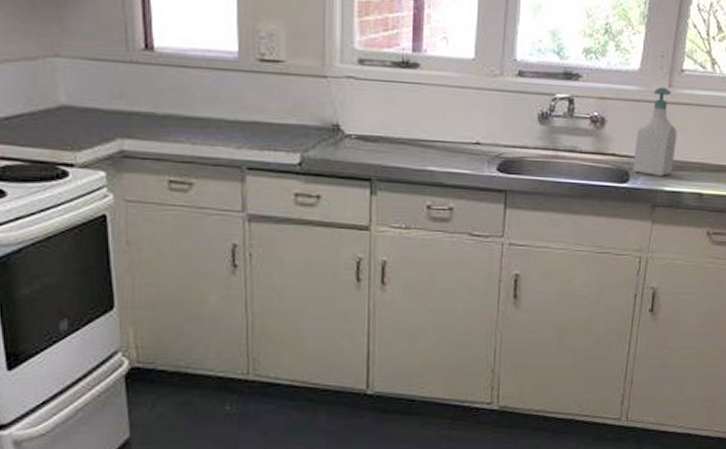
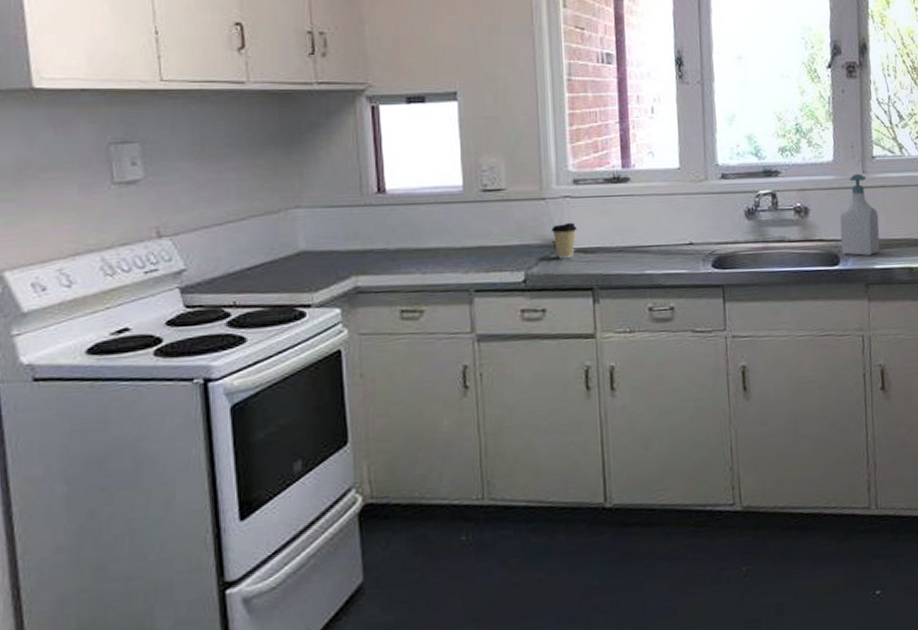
coffee cup: none [332,106,359,145] -> present [552,222,577,259]

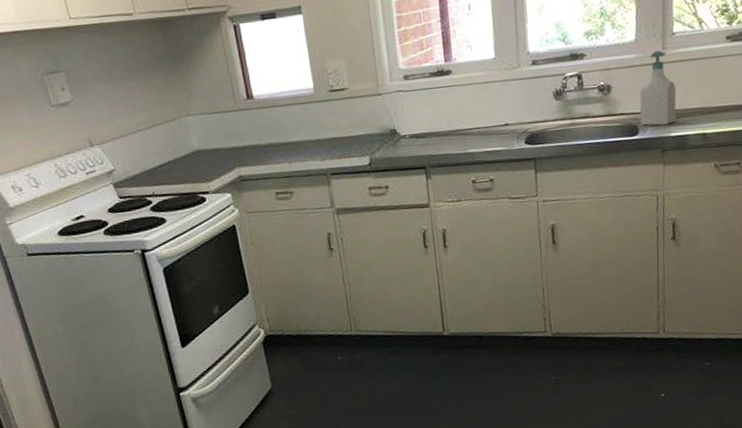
coffee cup: present [552,222,577,259] -> none [388,113,410,145]

